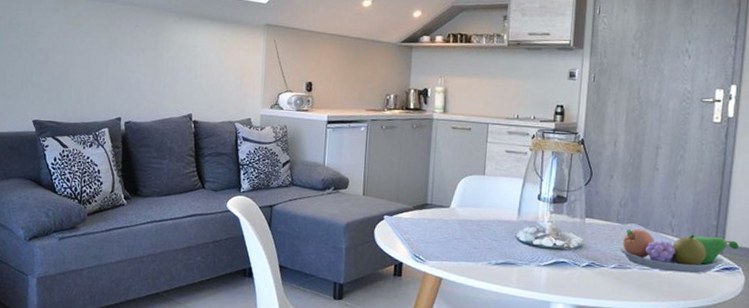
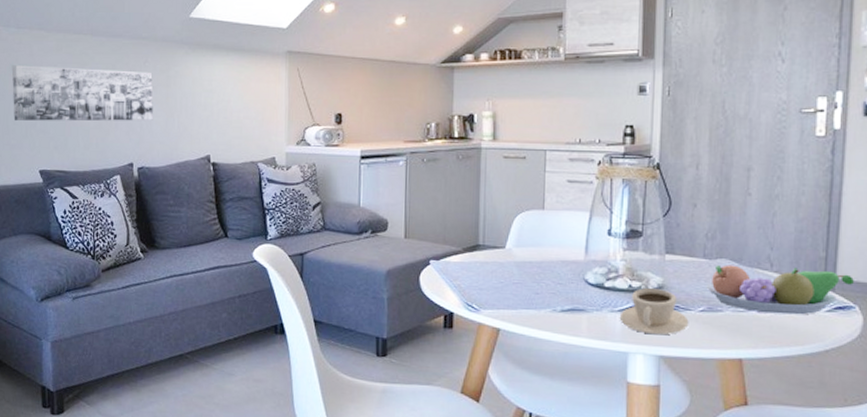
wall art: none [10,22,142,80] -> present [11,65,154,121]
cup: none [544,246,603,288] -> present [619,287,689,335]

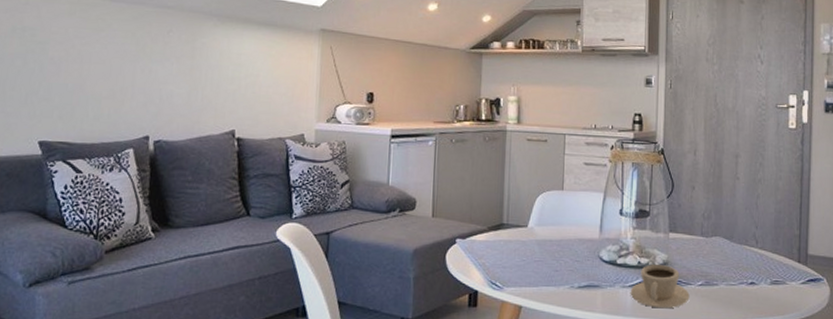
wall art: present [11,65,154,121] -> none [12,27,177,93]
fruit bowl: present [706,264,854,315] -> none [703,242,822,287]

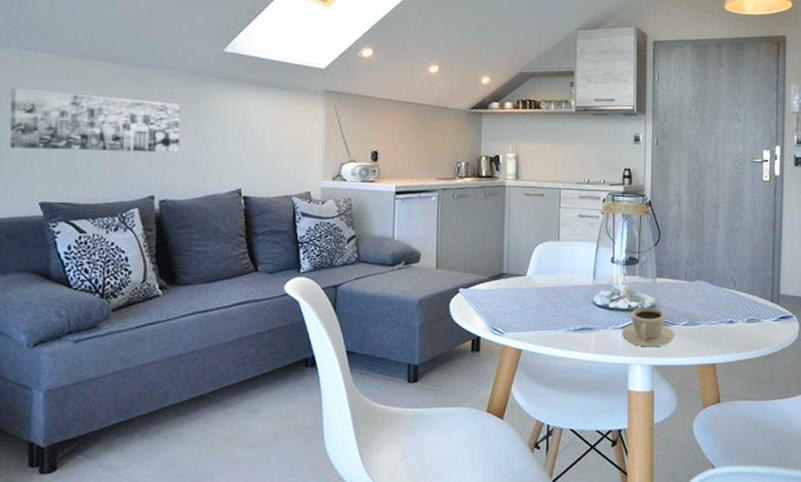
wall art: none [12,27,177,93] -> present [9,88,180,153]

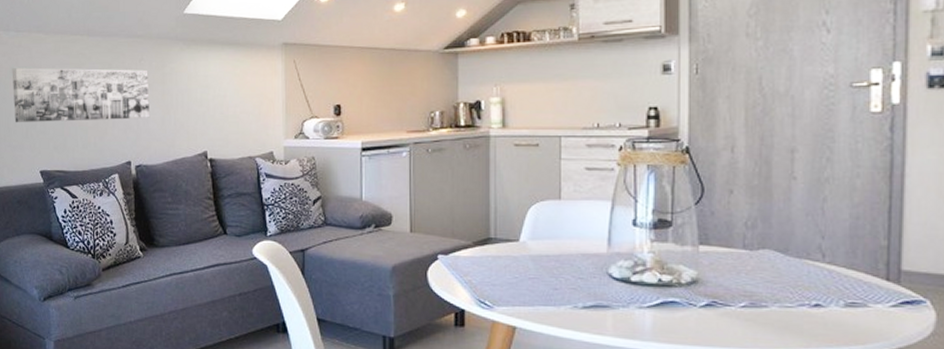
cup: present [621,306,675,347] -> none [649,281,729,333]

